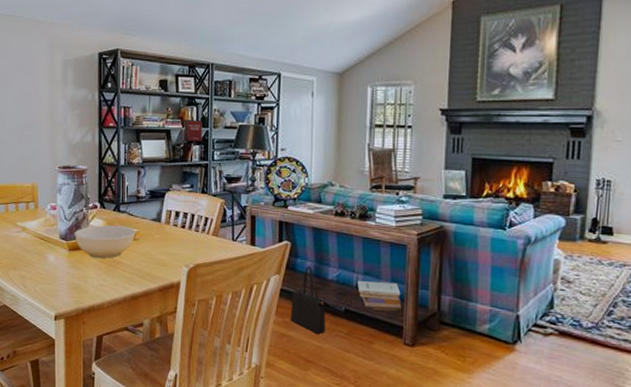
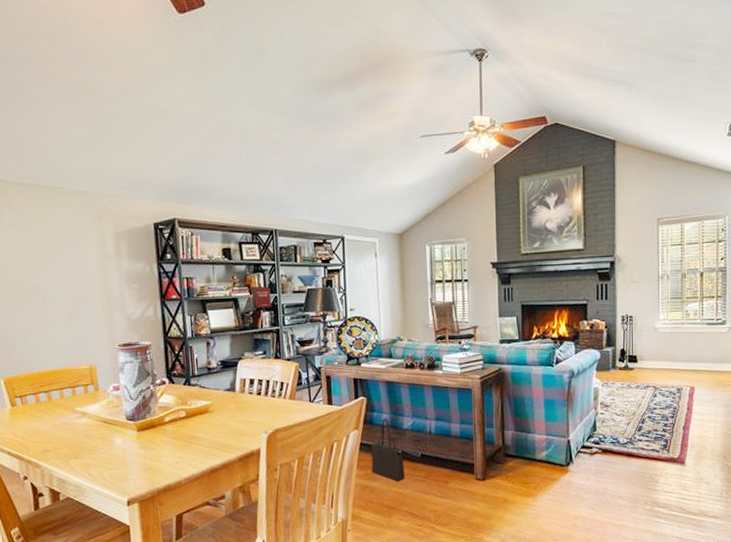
bowl: present [75,225,136,258] -> none [142,399,210,435]
books: present [357,280,402,313] -> none [431,425,472,452]

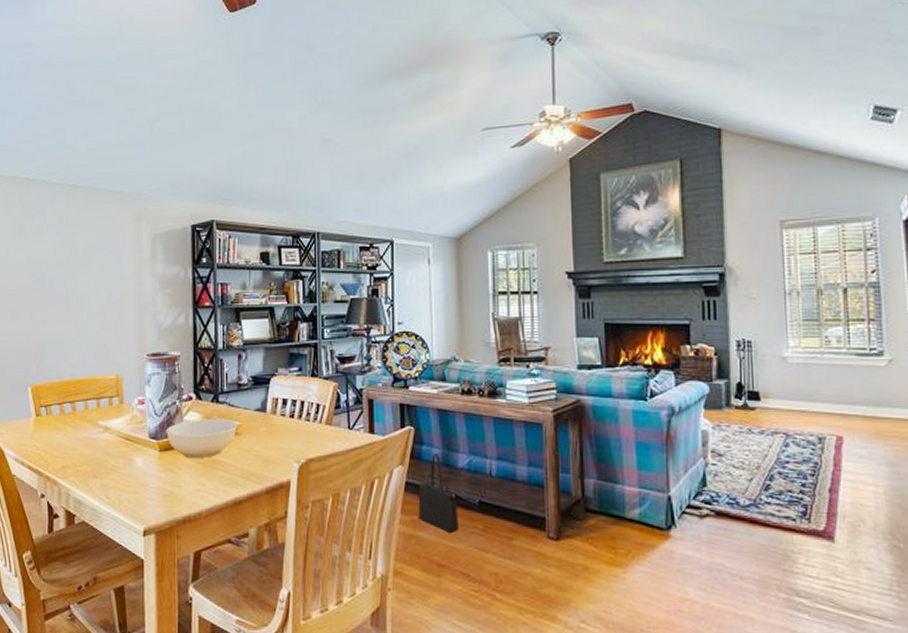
bowl: none [142,399,210,435] -> present [166,418,237,458]
books: present [248,286,272,309] -> none [285,295,310,319]

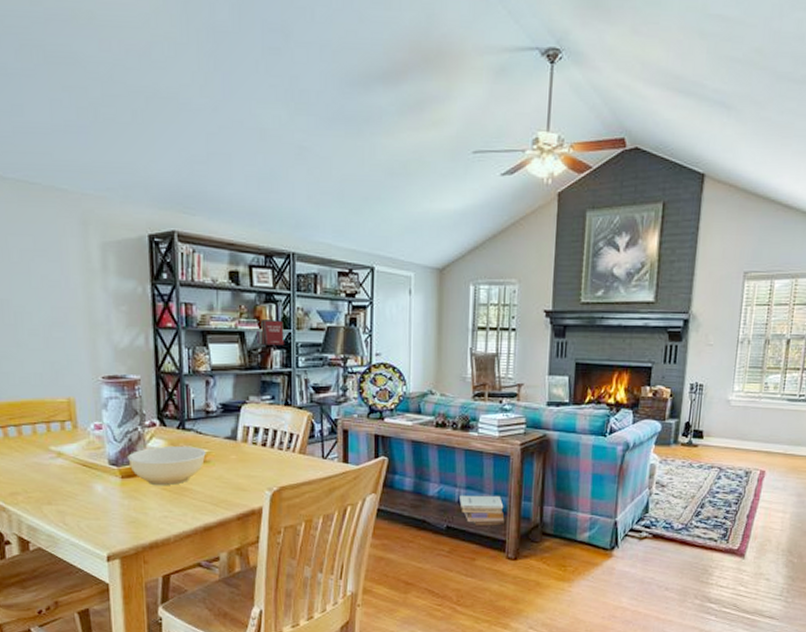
books: none [285,295,310,319] -> present [257,320,284,346]
tote bag: present [418,454,458,533] -> none [388,483,427,554]
books: none [491,466,542,501] -> present [459,495,505,526]

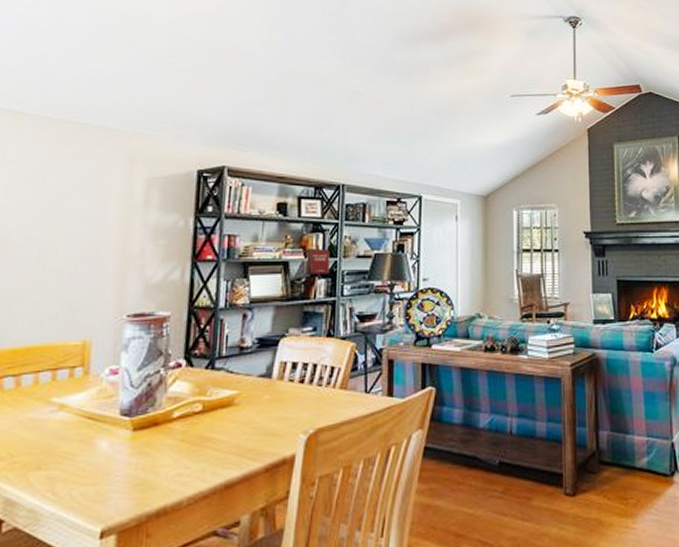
bowl: present [128,445,206,485] -> none [144,387,236,436]
books: present [459,495,505,526] -> none [512,423,560,459]

